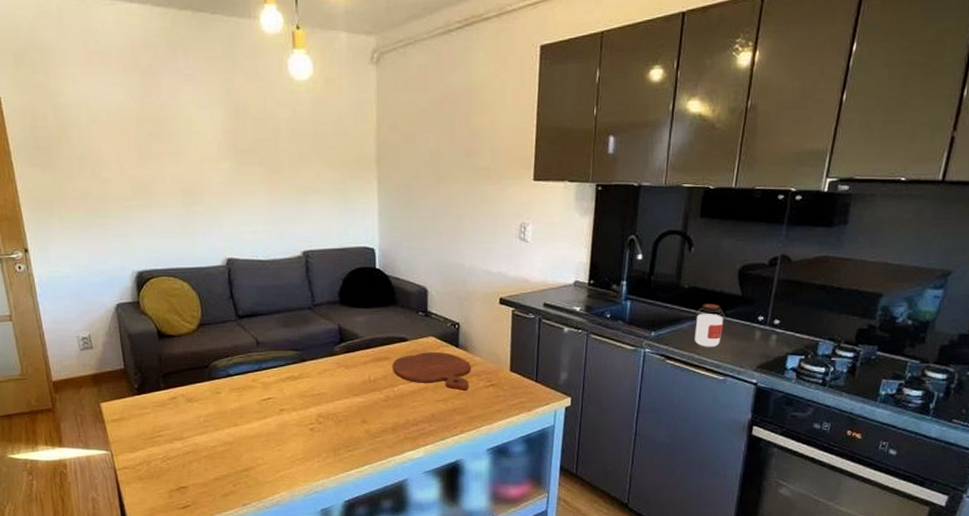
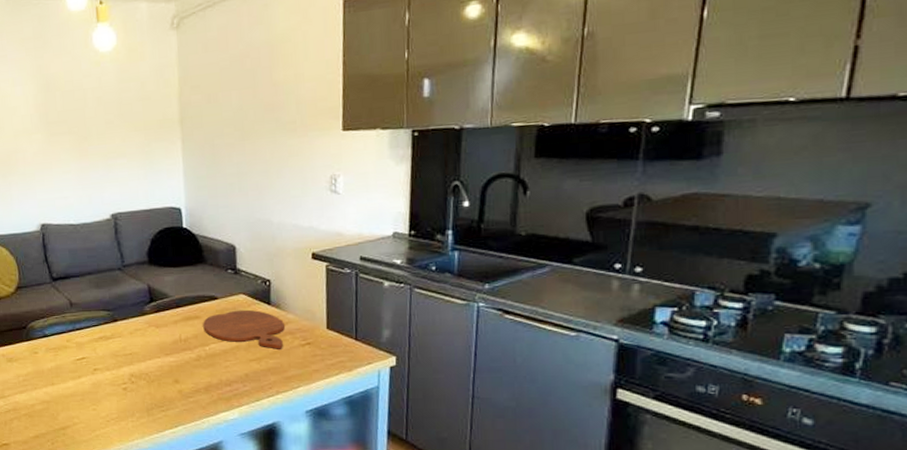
jar: present [695,304,726,347] -> none [536,251,574,300]

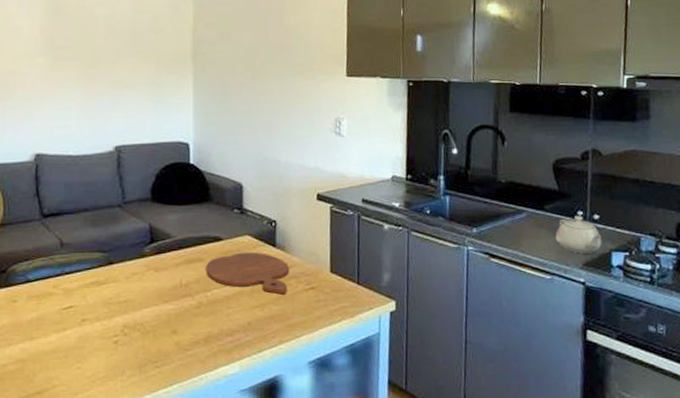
teapot: none [584,268,643,310] -> present [555,215,602,254]

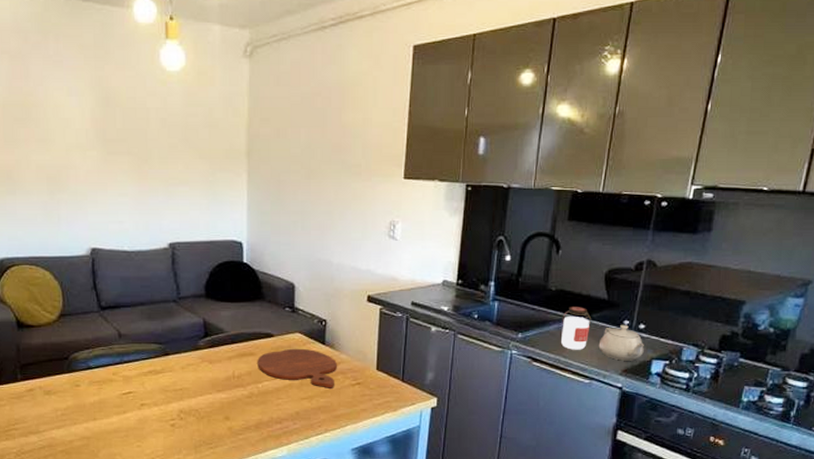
jar: none [515,198,545,244] -> present [561,307,592,350]

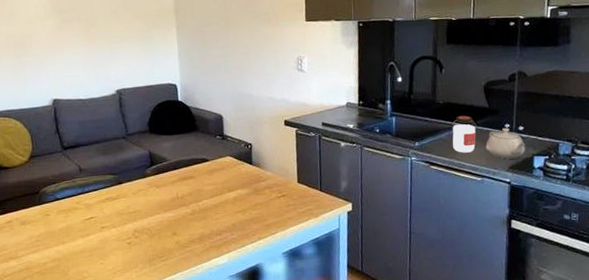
cutting board: present [257,348,337,388] -> none [196,169,264,202]

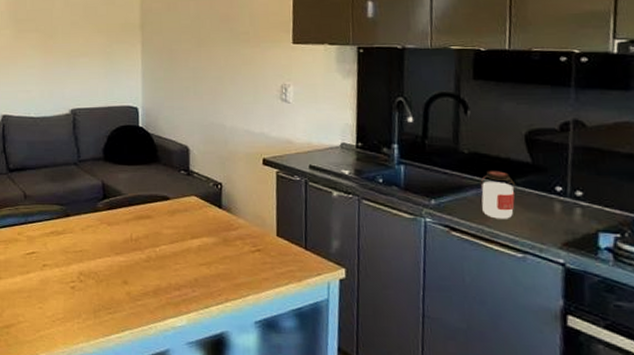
teapot: present [485,127,526,159] -> none [528,190,586,233]

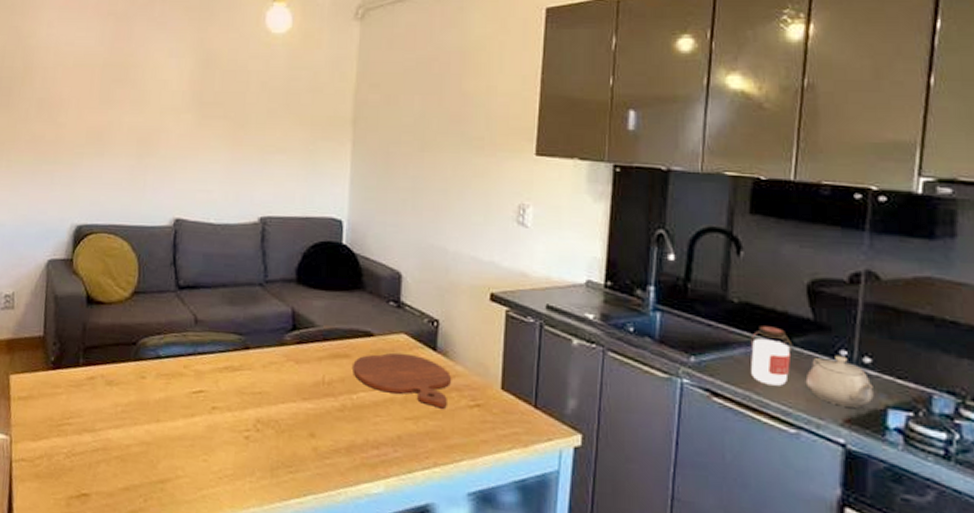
cutting board: none [154,212,235,255] -> present [353,352,451,409]
teapot: none [528,190,586,233] -> present [805,355,874,408]

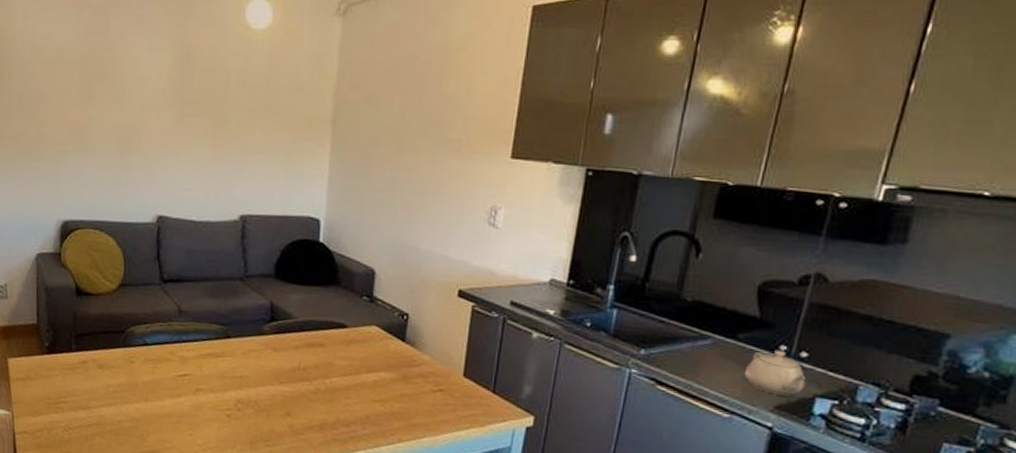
cutting board: present [353,352,451,409] -> none [326,342,417,393]
jar: present [750,326,793,386] -> none [695,323,737,376]

